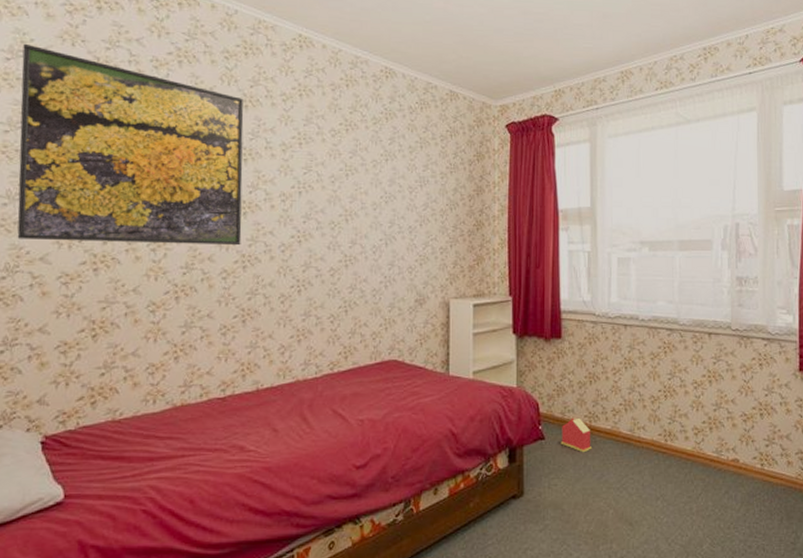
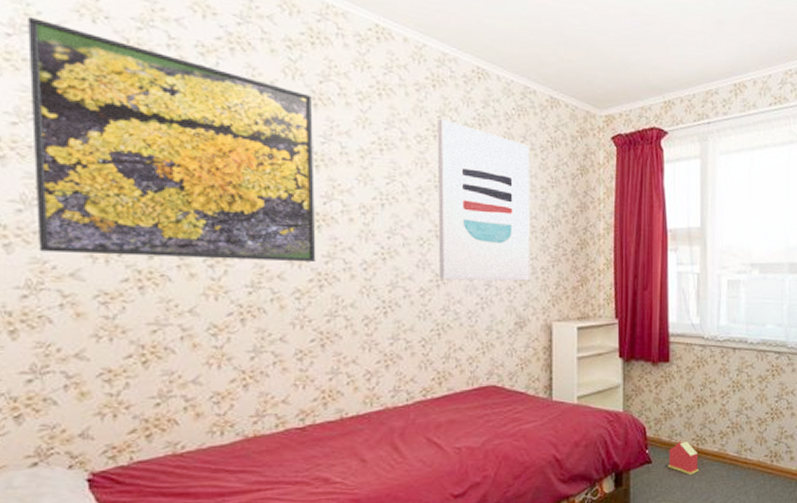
wall art: none [348,114,431,261] -> present [437,118,530,281]

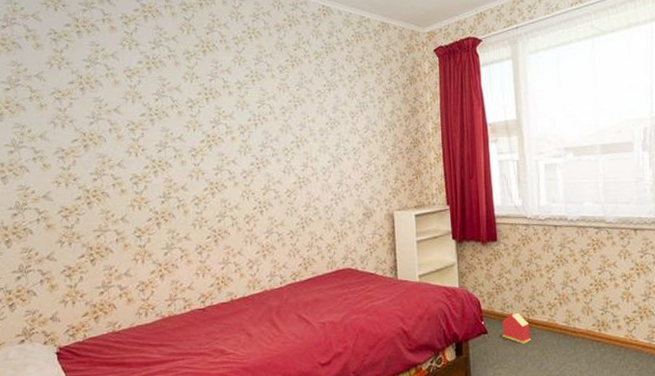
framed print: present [28,16,316,263] -> none [15,12,209,181]
wall art: present [437,118,530,281] -> none [294,50,373,182]

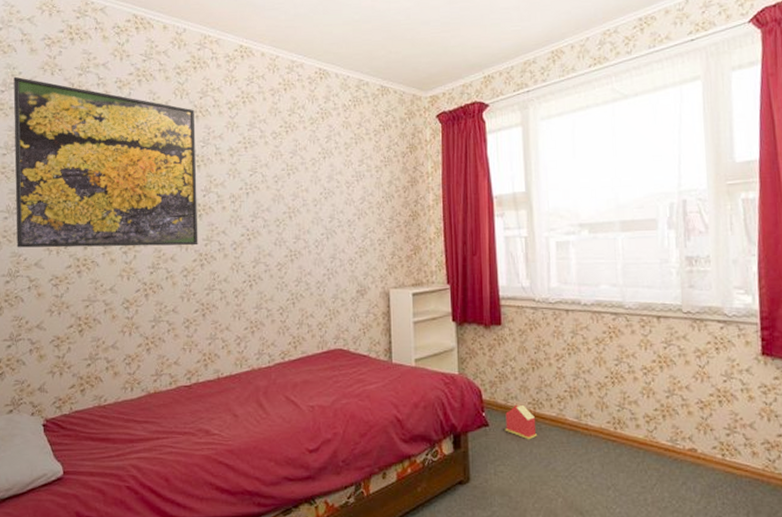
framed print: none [15,12,209,181] -> present [13,76,198,248]

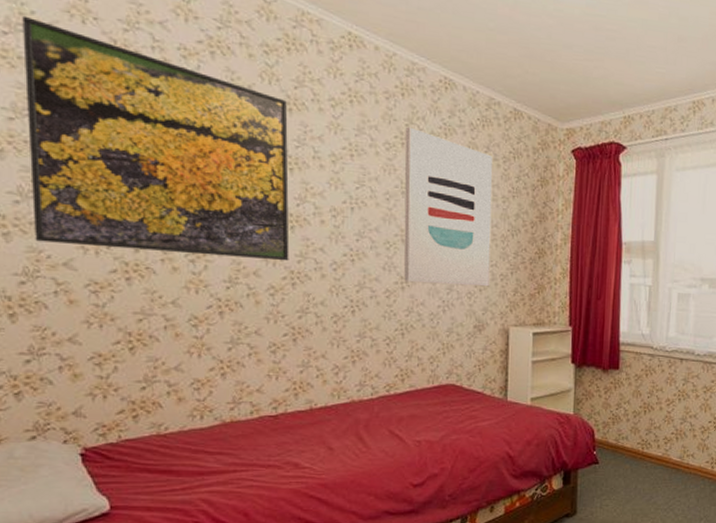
wall art: none [288,116,368,255] -> present [404,126,493,287]
toy house: present [505,404,538,440] -> none [613,444,644,477]

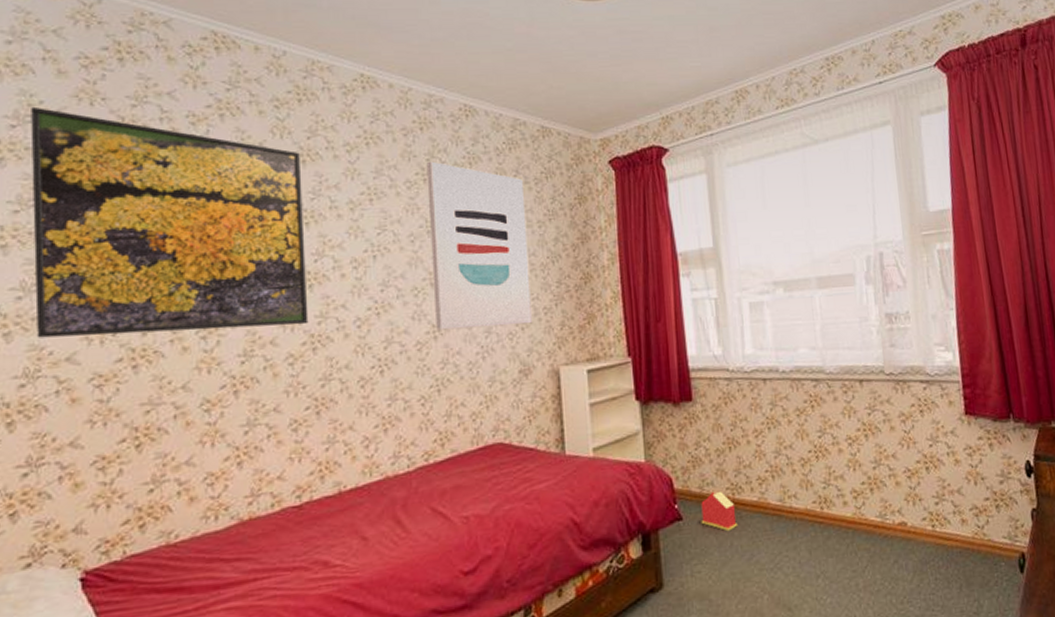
toy house: none [613,444,644,477] -> present [701,490,739,532]

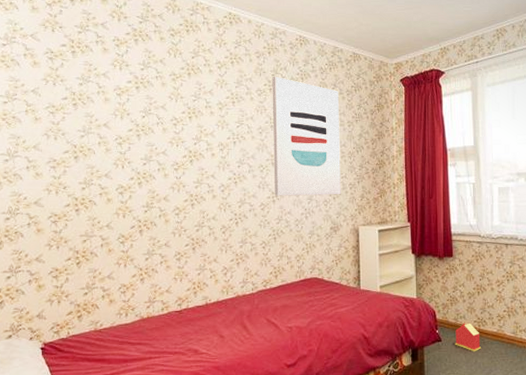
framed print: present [30,106,309,338] -> none [15,31,189,188]

